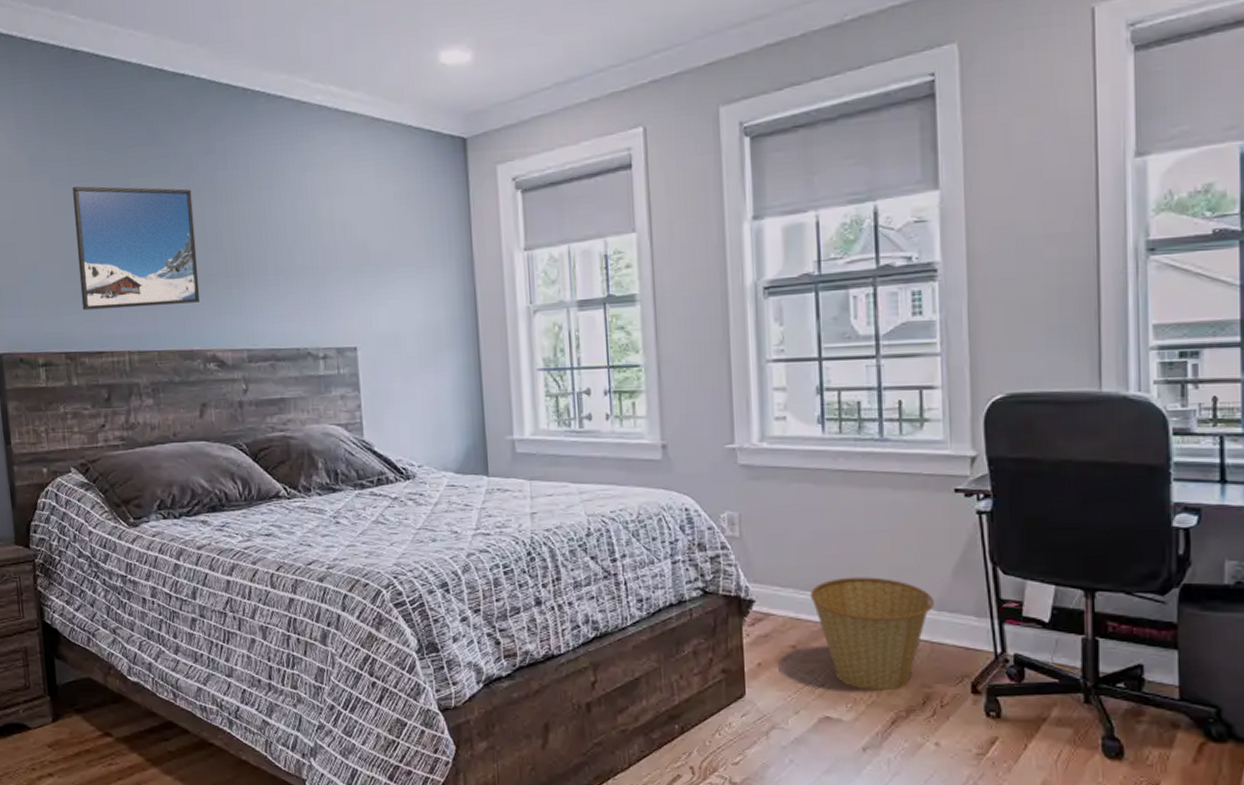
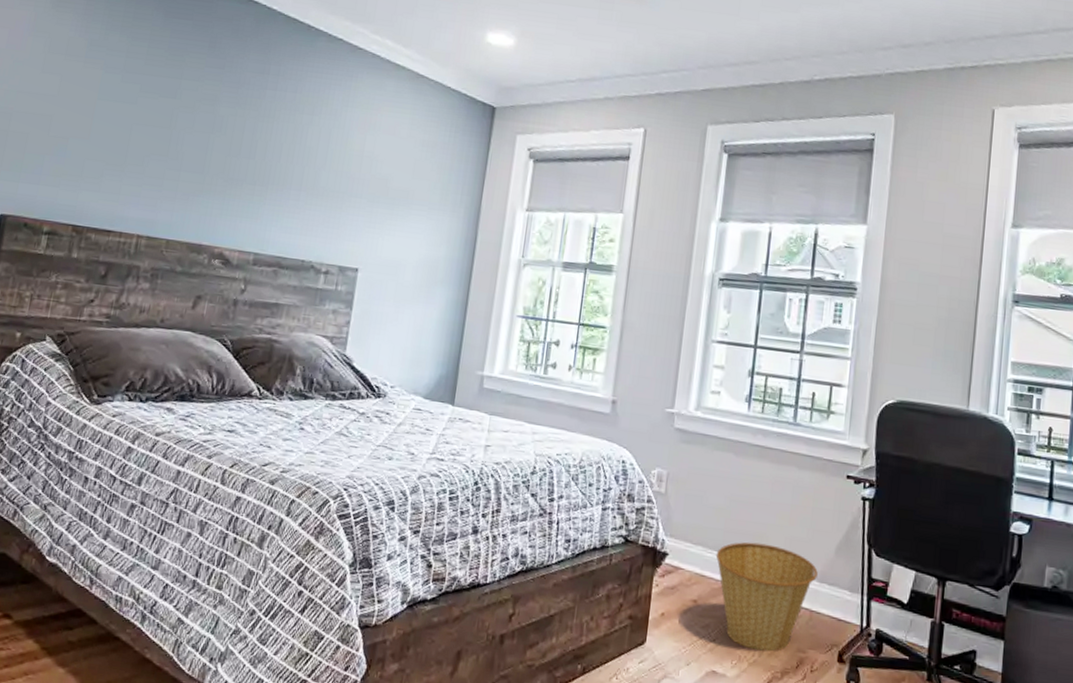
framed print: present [72,186,201,311] -> none [102,77,238,202]

